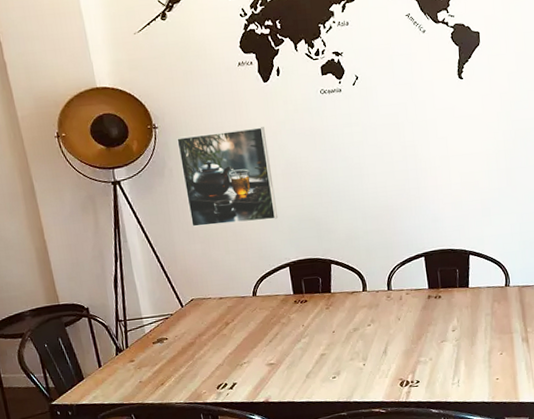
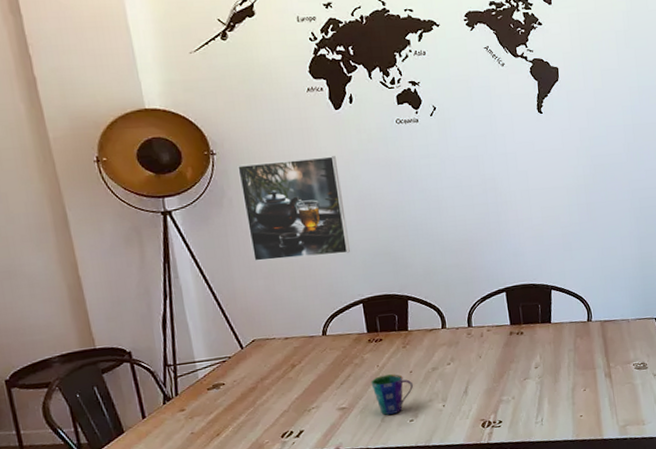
cup: none [297,333,336,372] -> present [371,374,414,415]

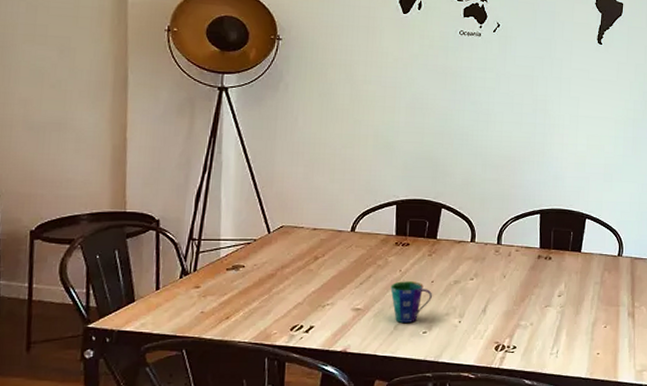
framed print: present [238,156,350,261] -> none [297,52,396,153]

